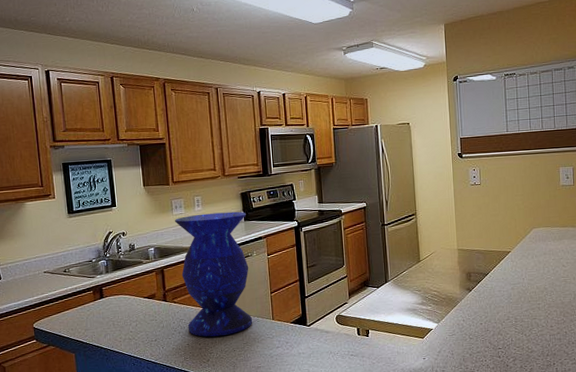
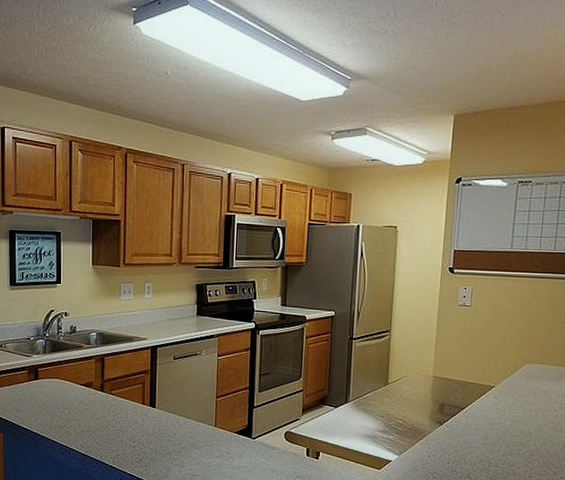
vase: present [175,211,252,337] -> none [122,302,199,437]

